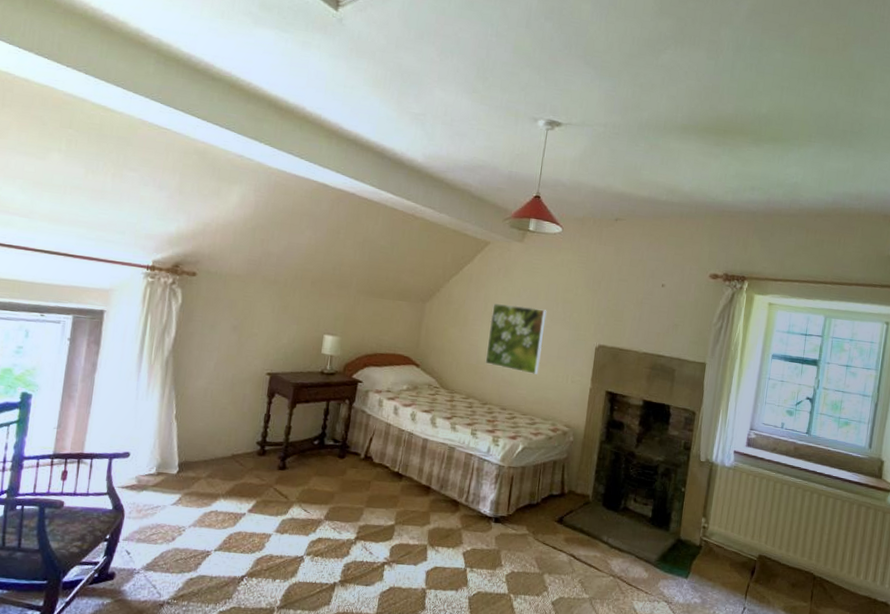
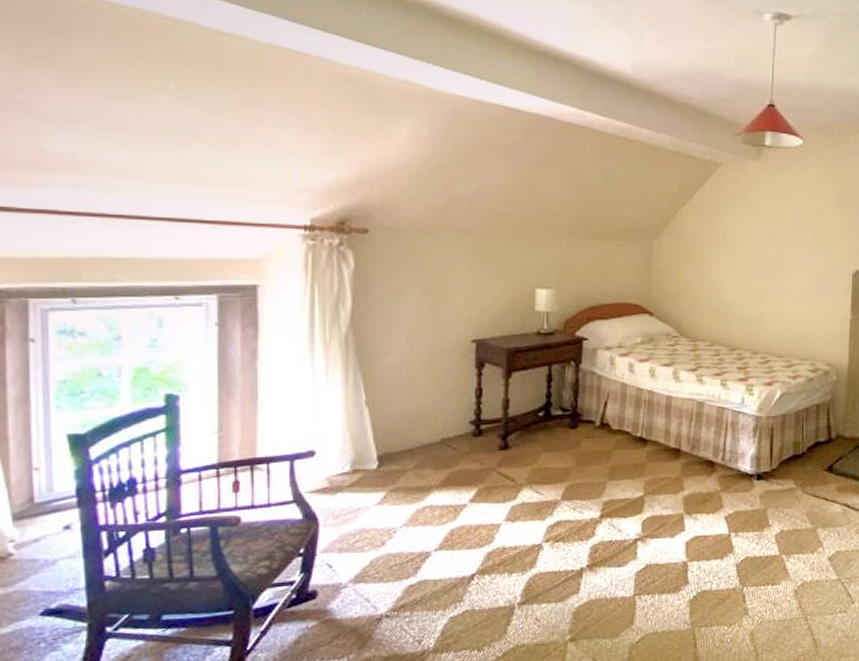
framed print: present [485,303,547,375] -> none [729,234,794,310]

